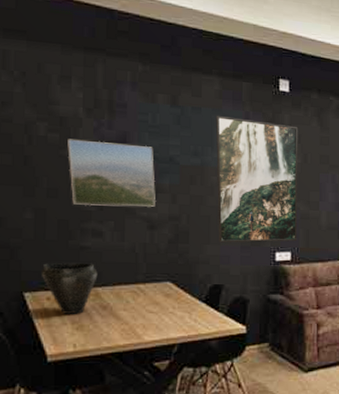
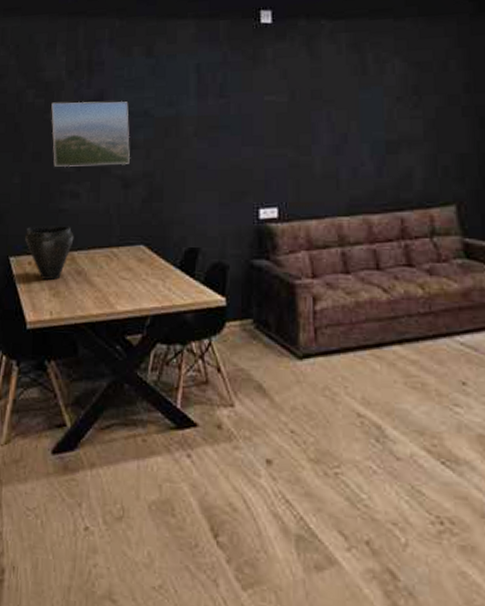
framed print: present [215,115,299,243] -> none [191,59,285,200]

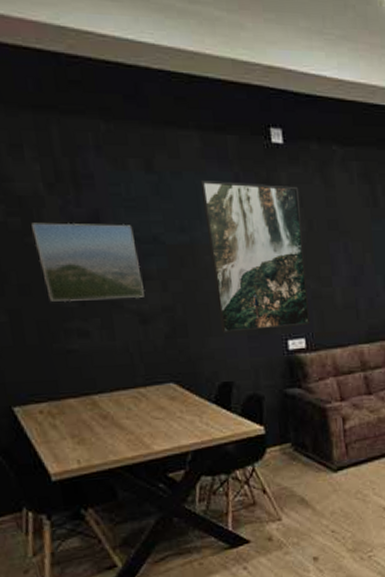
vase: present [24,226,74,280] -> none [27,368,92,428]
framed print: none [191,59,285,200] -> present [200,179,311,334]

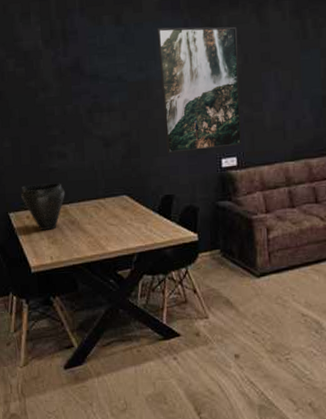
vase: none [27,368,92,428] -> present [20,183,65,230]
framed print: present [31,222,145,303] -> none [32,67,109,131]

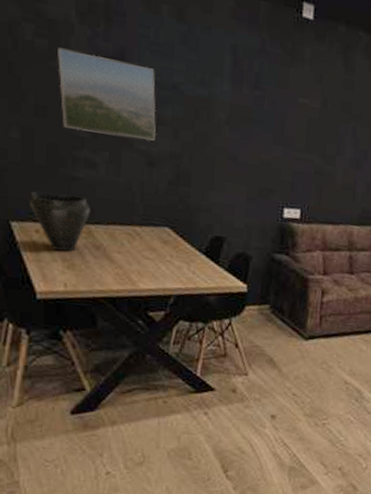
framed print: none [32,67,109,131] -> present [58,47,157,141]
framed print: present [156,26,242,154] -> none [223,38,321,198]

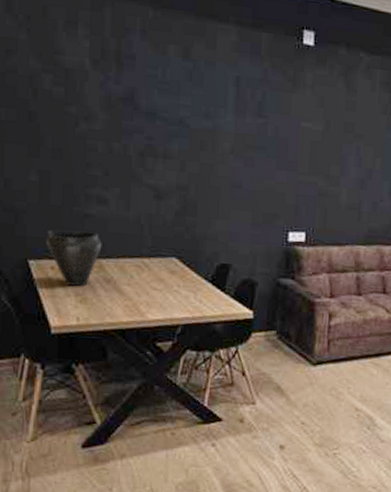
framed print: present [58,47,157,141] -> none [73,93,164,175]

